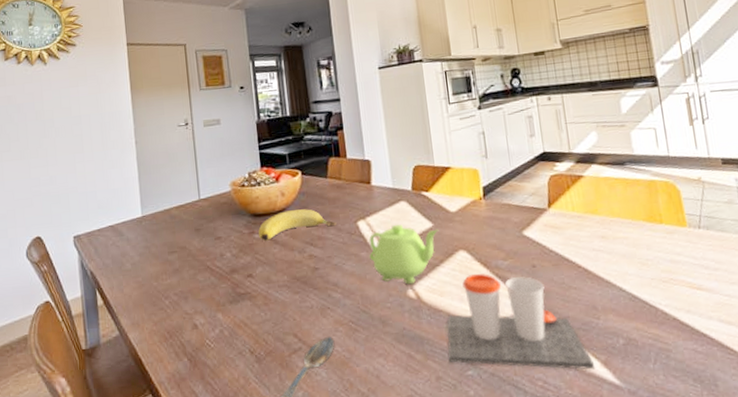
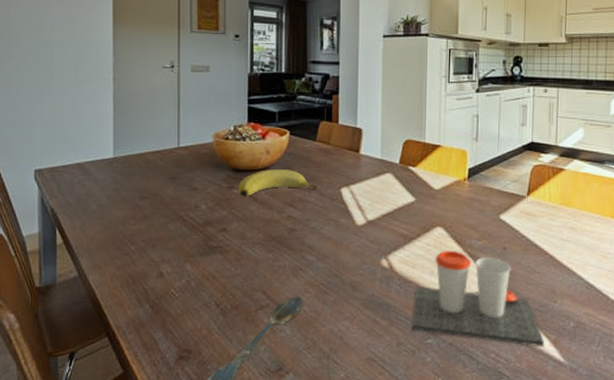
teapot: present [369,224,439,285] -> none [348,195,420,254]

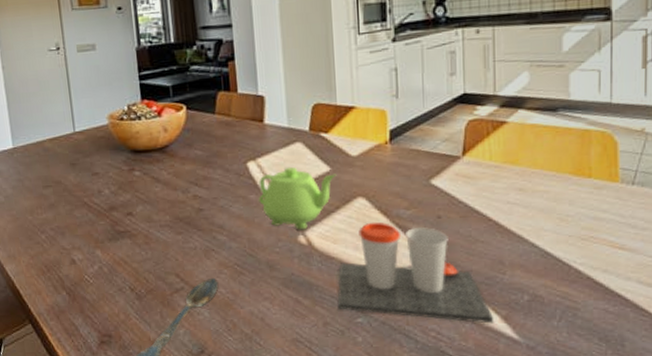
banana: present [238,169,320,197] -> none [139,147,224,179]
teapot: none [348,195,420,254] -> present [258,166,337,230]

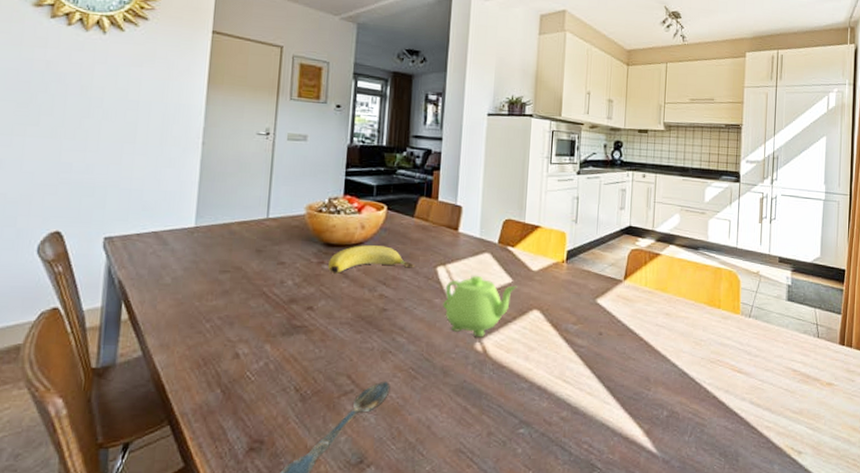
banana: none [139,147,224,179] -> present [328,245,415,273]
cup: present [337,222,493,324] -> none [503,334,637,438]

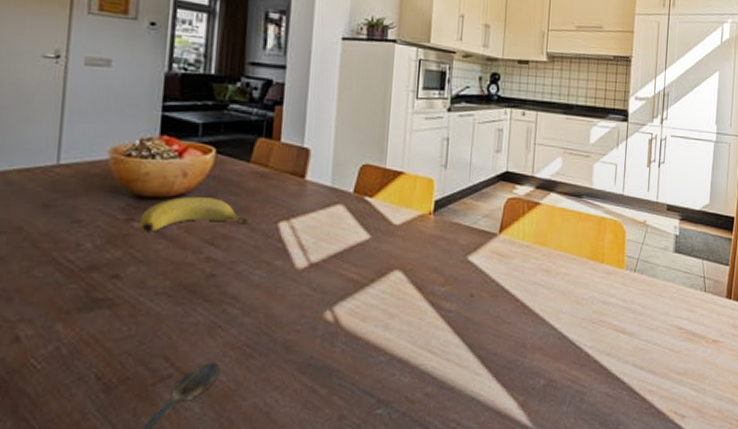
teapot: present [443,275,518,338] -> none [285,231,376,305]

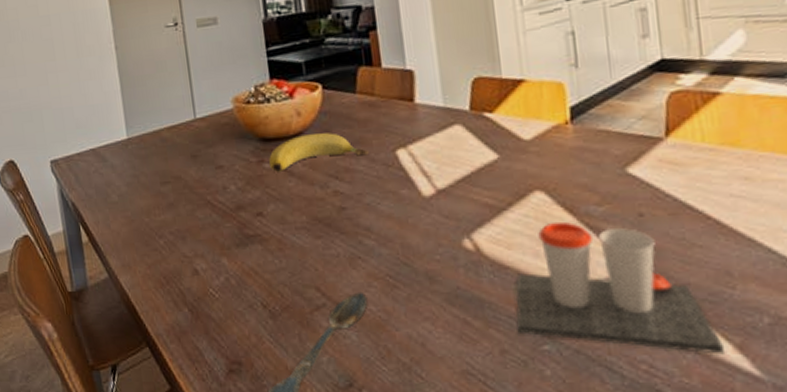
cup: none [357,298,511,412] -> present [516,221,724,355]

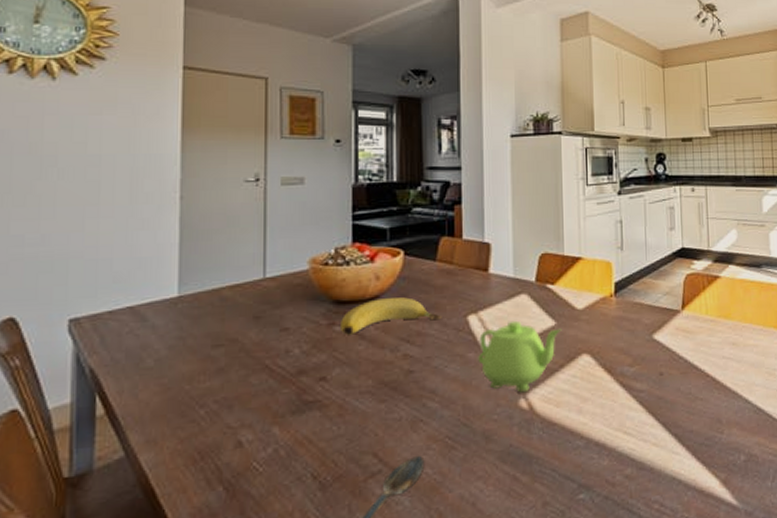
teapot: none [411,154,507,233] -> present [478,320,562,393]
cup: present [516,221,724,355] -> none [558,380,713,490]

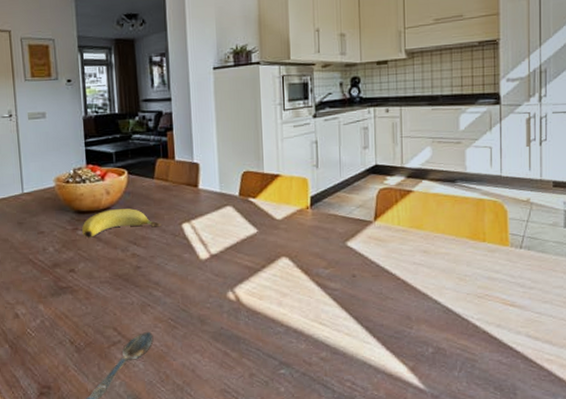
teapot: present [478,320,562,393] -> none [192,228,263,287]

